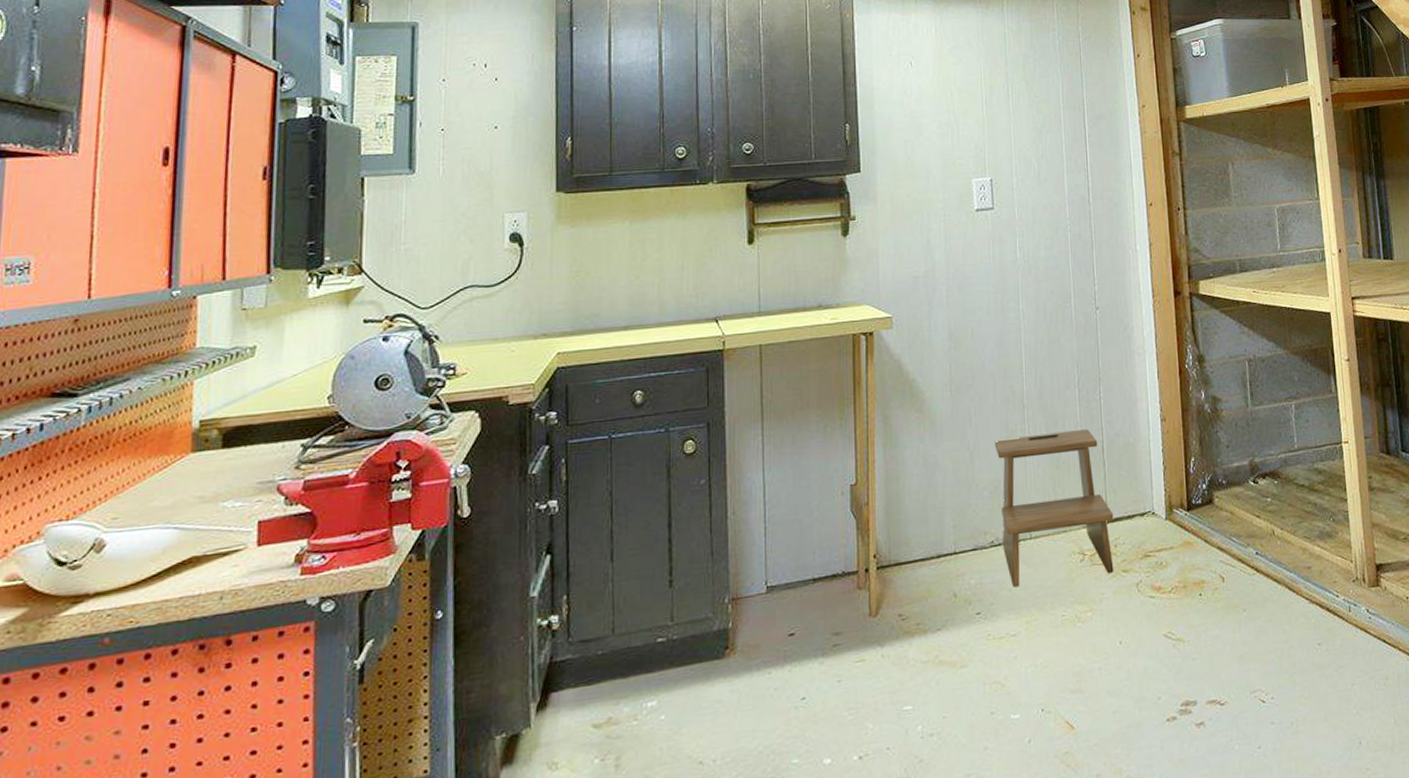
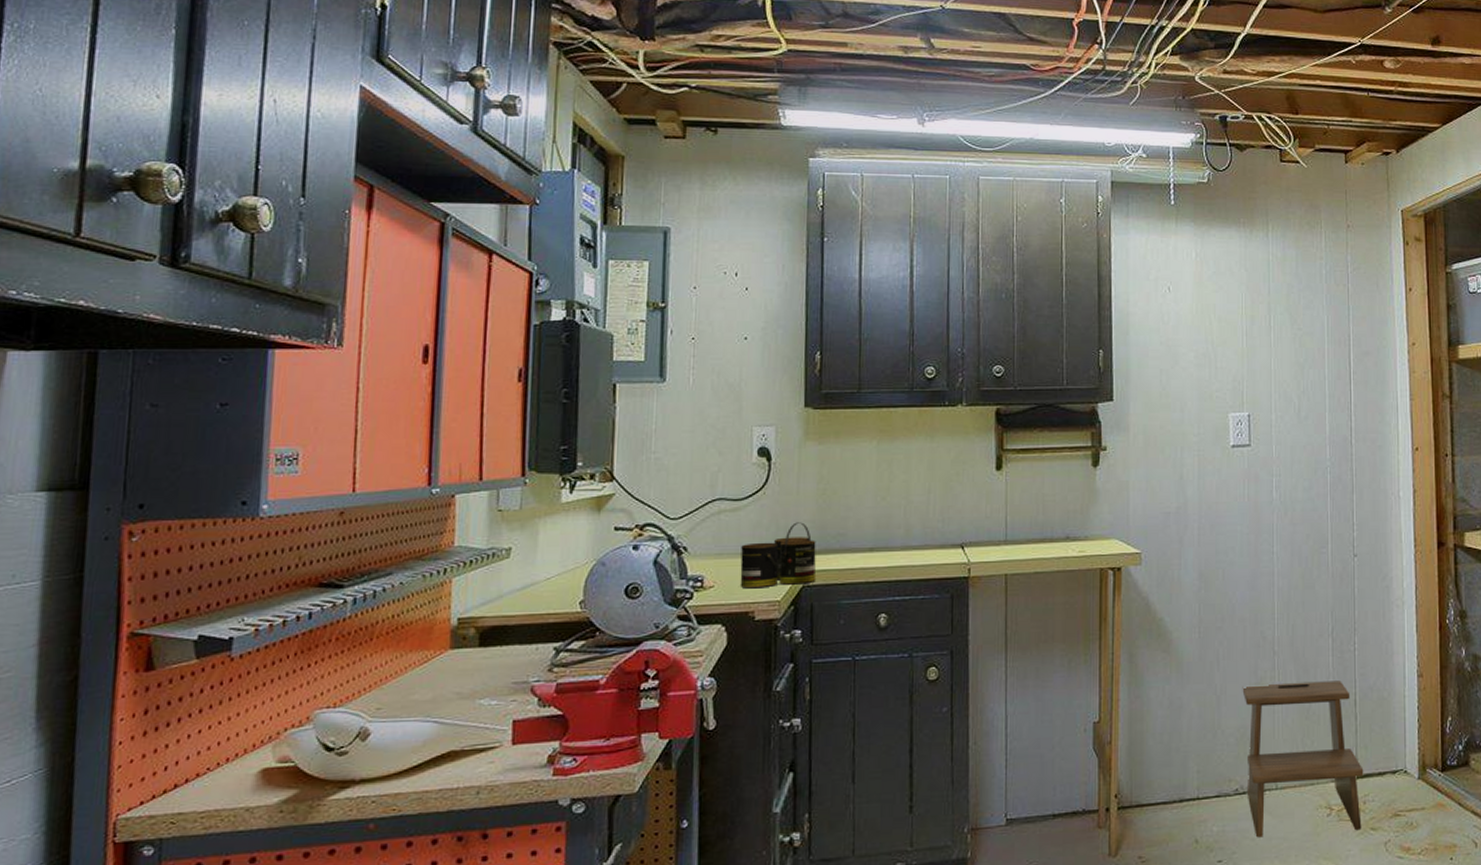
paint can: none [493,305,571,374] -> present [739,522,817,589]

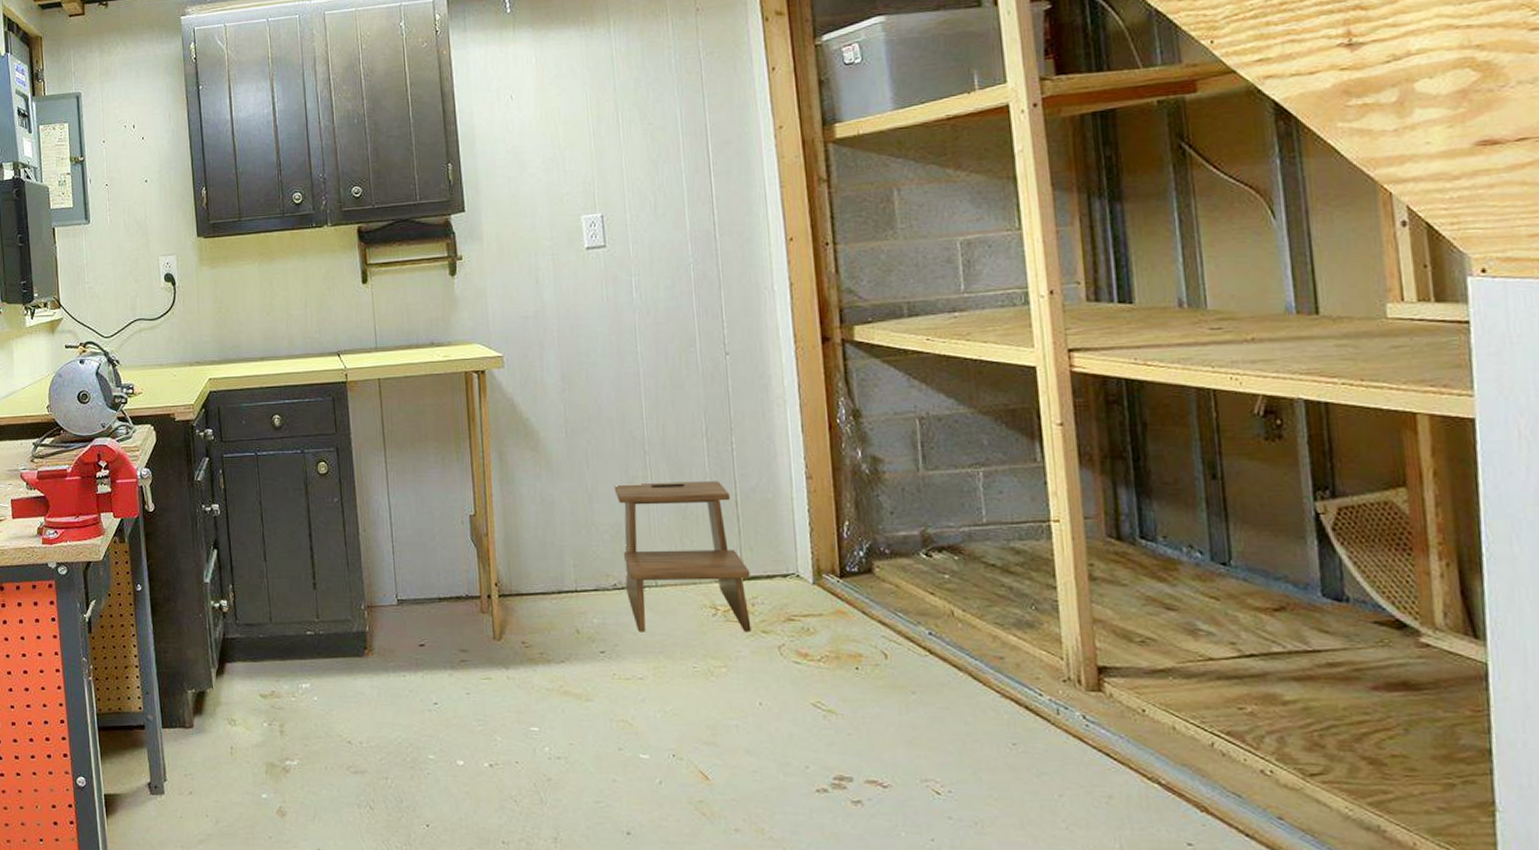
paint can: present [739,522,817,589] -> none [159,337,220,394]

